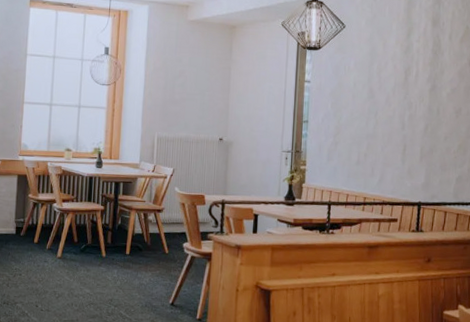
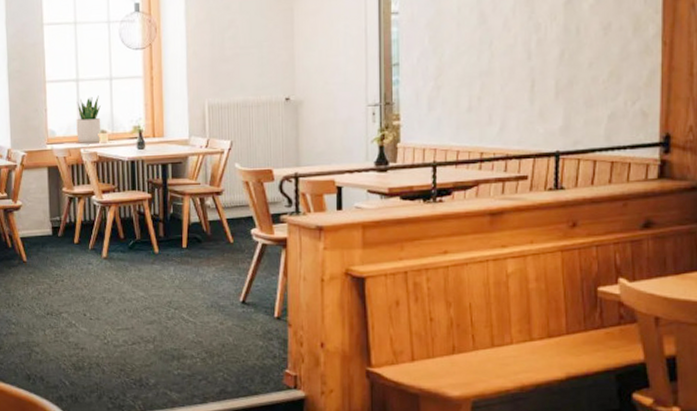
planter: none [45,119,68,159] -> present [76,95,101,143]

